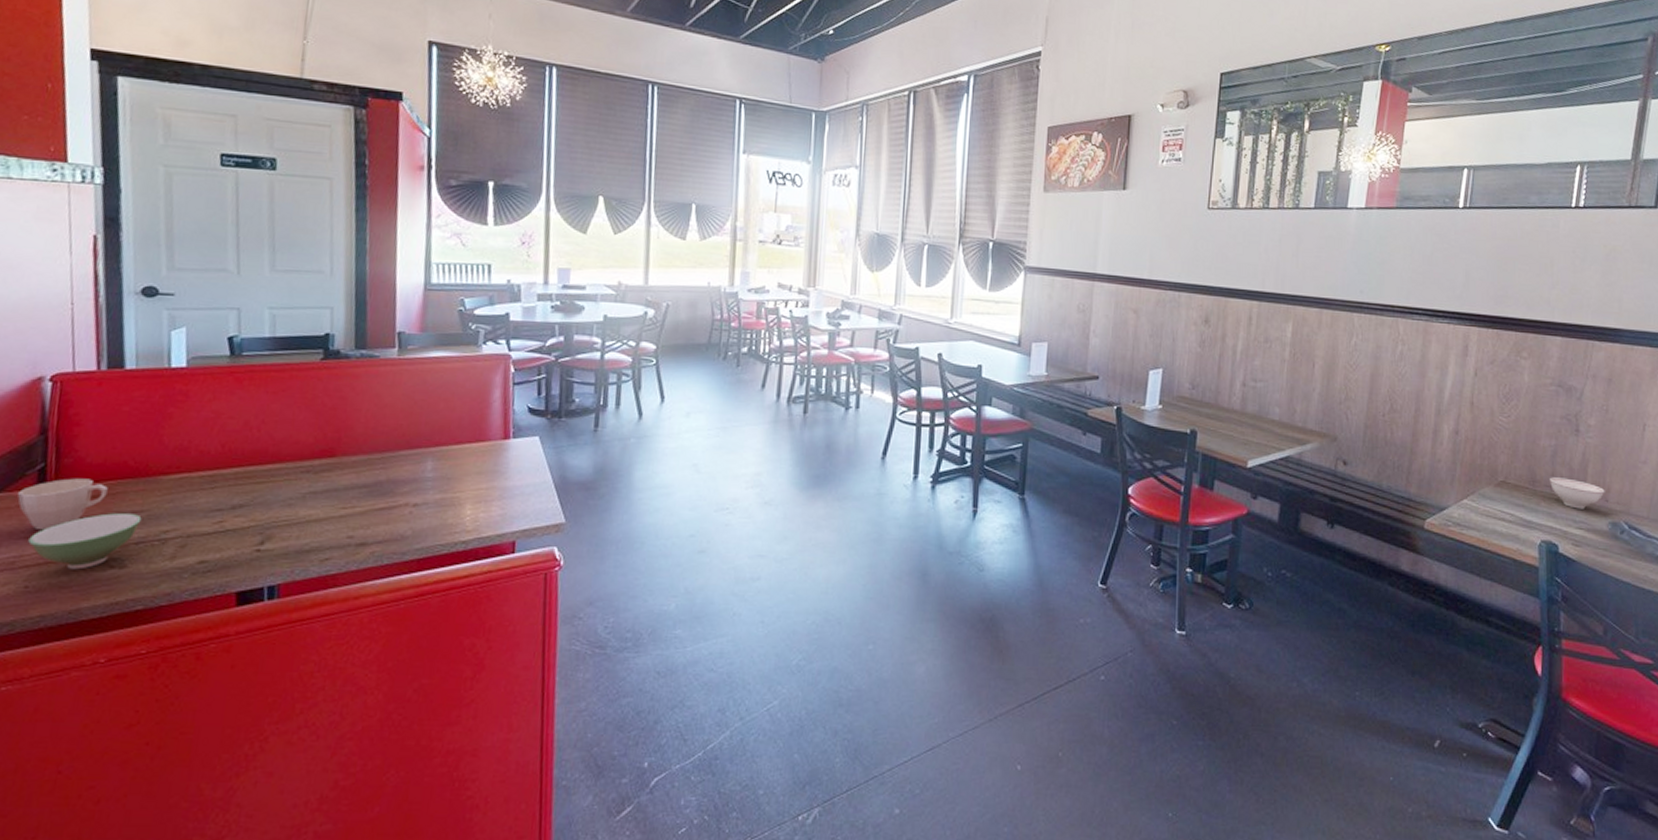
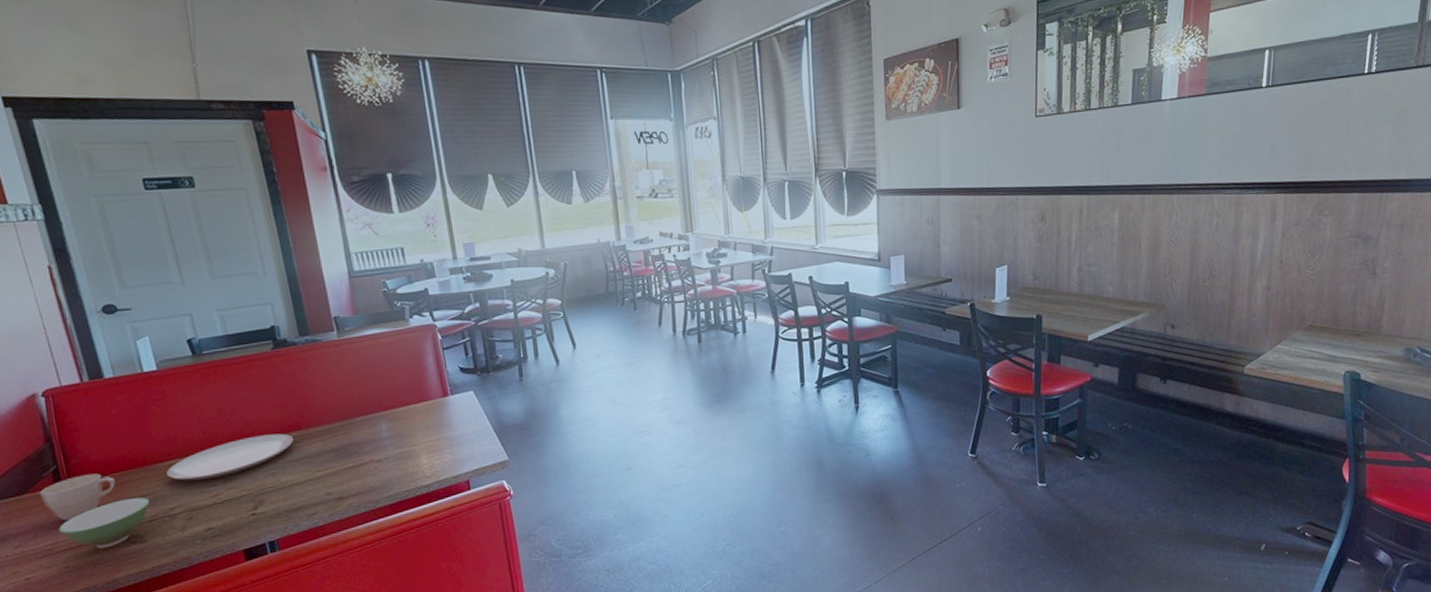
plate: none [168,457,323,502] -> present [166,433,293,481]
bowl: present [1549,477,1605,509] -> none [1350,315,1400,341]

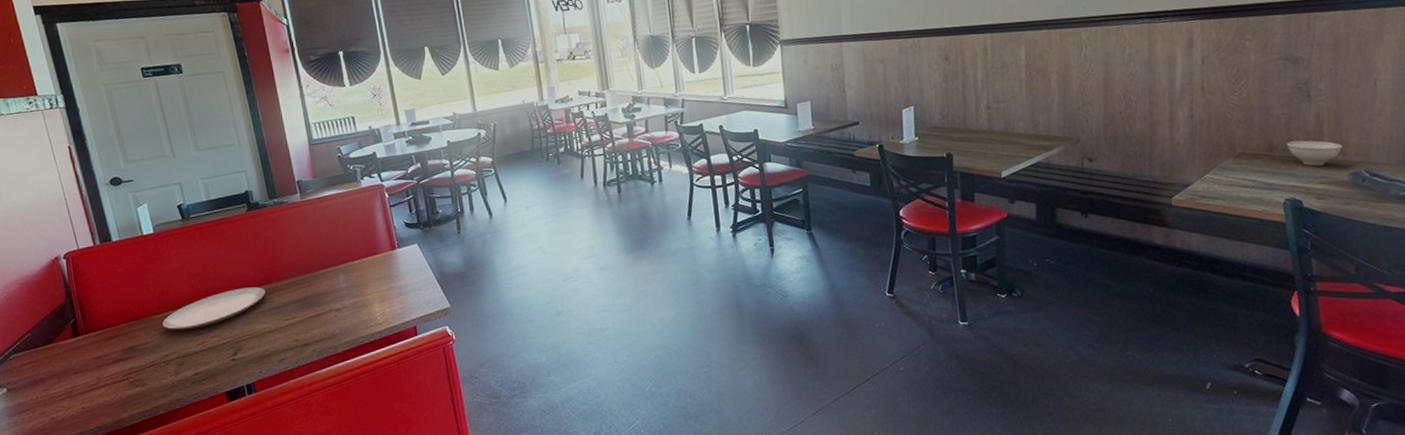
cup: present [39,473,115,520] -> none [61,325,121,366]
bowl: present [59,497,150,549] -> none [77,345,149,392]
bowl: none [1350,315,1400,341] -> present [1286,140,1343,167]

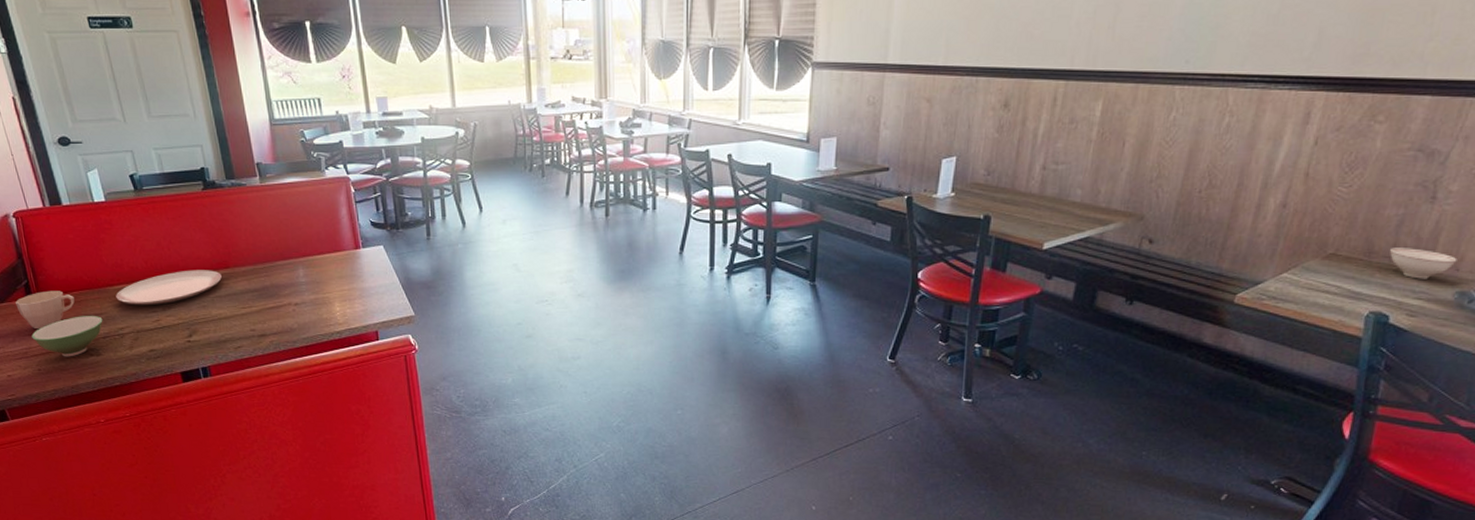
cup: none [61,325,121,366] -> present [14,290,75,329]
bowl: none [77,345,149,392] -> present [31,315,103,357]

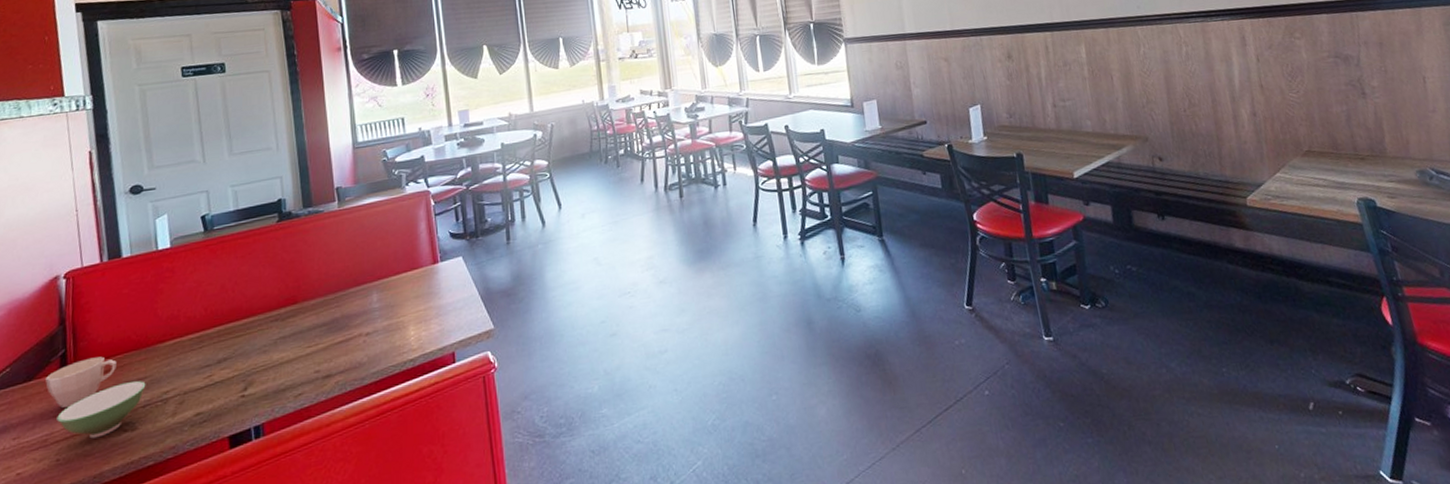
plate: present [116,270,222,306] -> none [165,308,288,362]
bowl: present [1389,248,1457,279] -> none [1349,137,1405,165]

